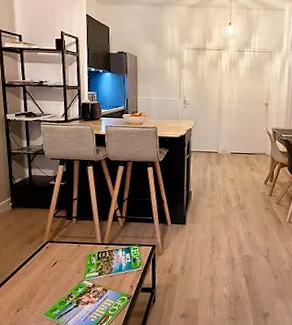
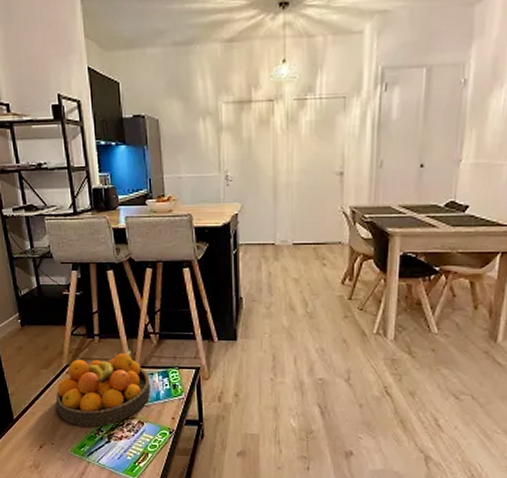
fruit bowl: none [35,229,115,294] -> present [55,349,151,427]

